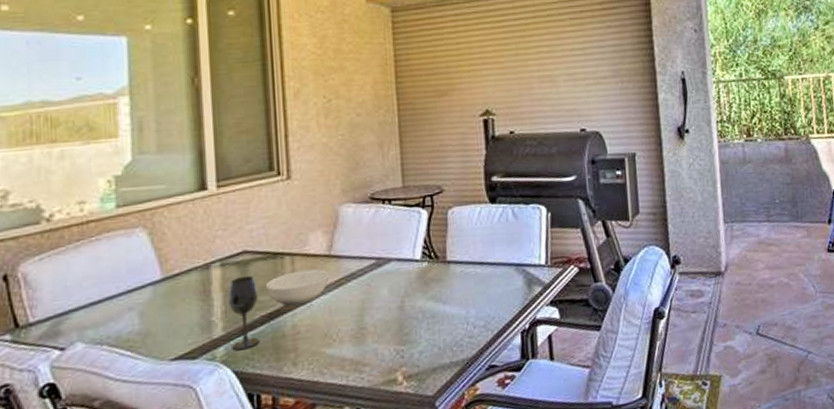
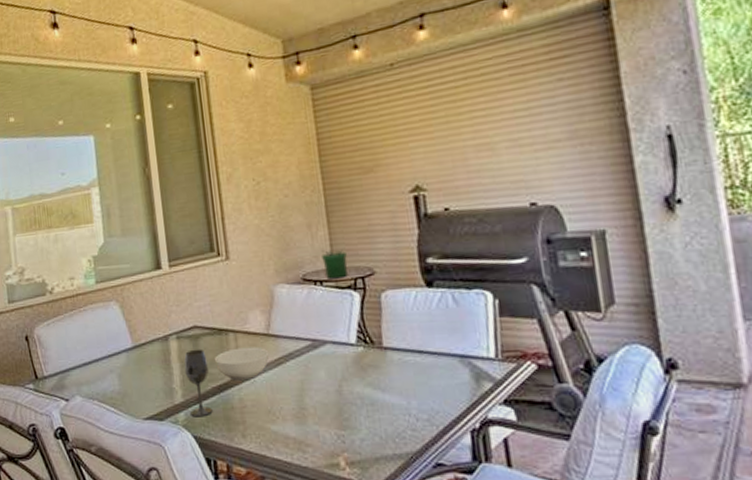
planter: none [392,169,418,198] -> present [321,250,349,279]

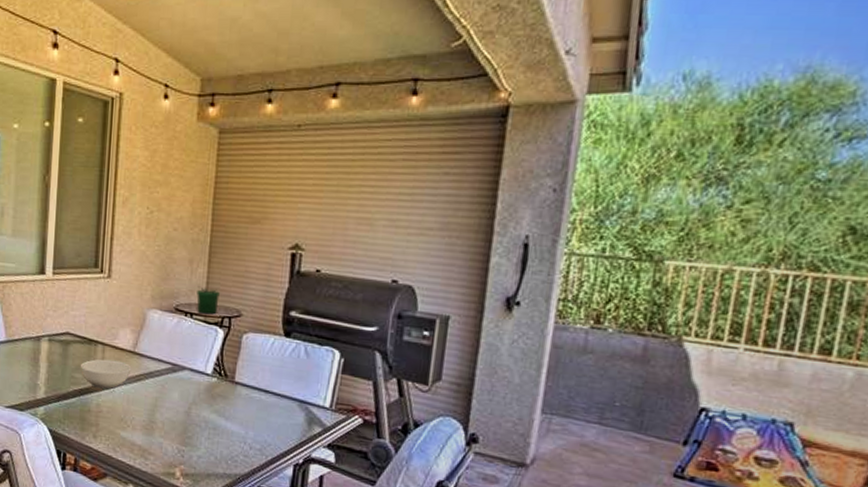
wine glass: present [184,349,213,417] -> none [50,353,74,414]

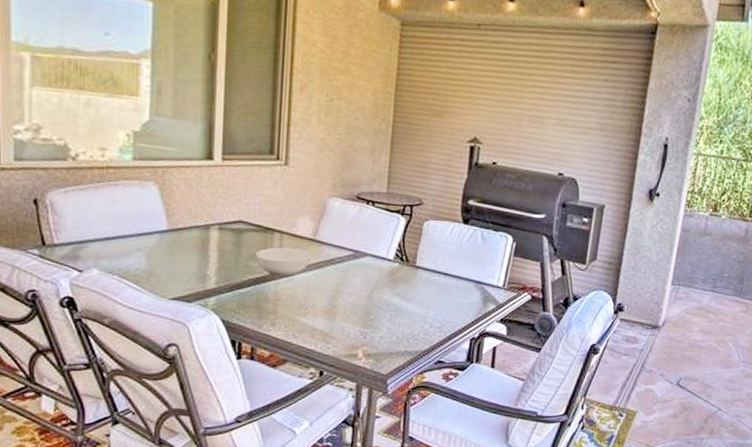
planter: present [197,286,221,315] -> none [378,175,403,203]

